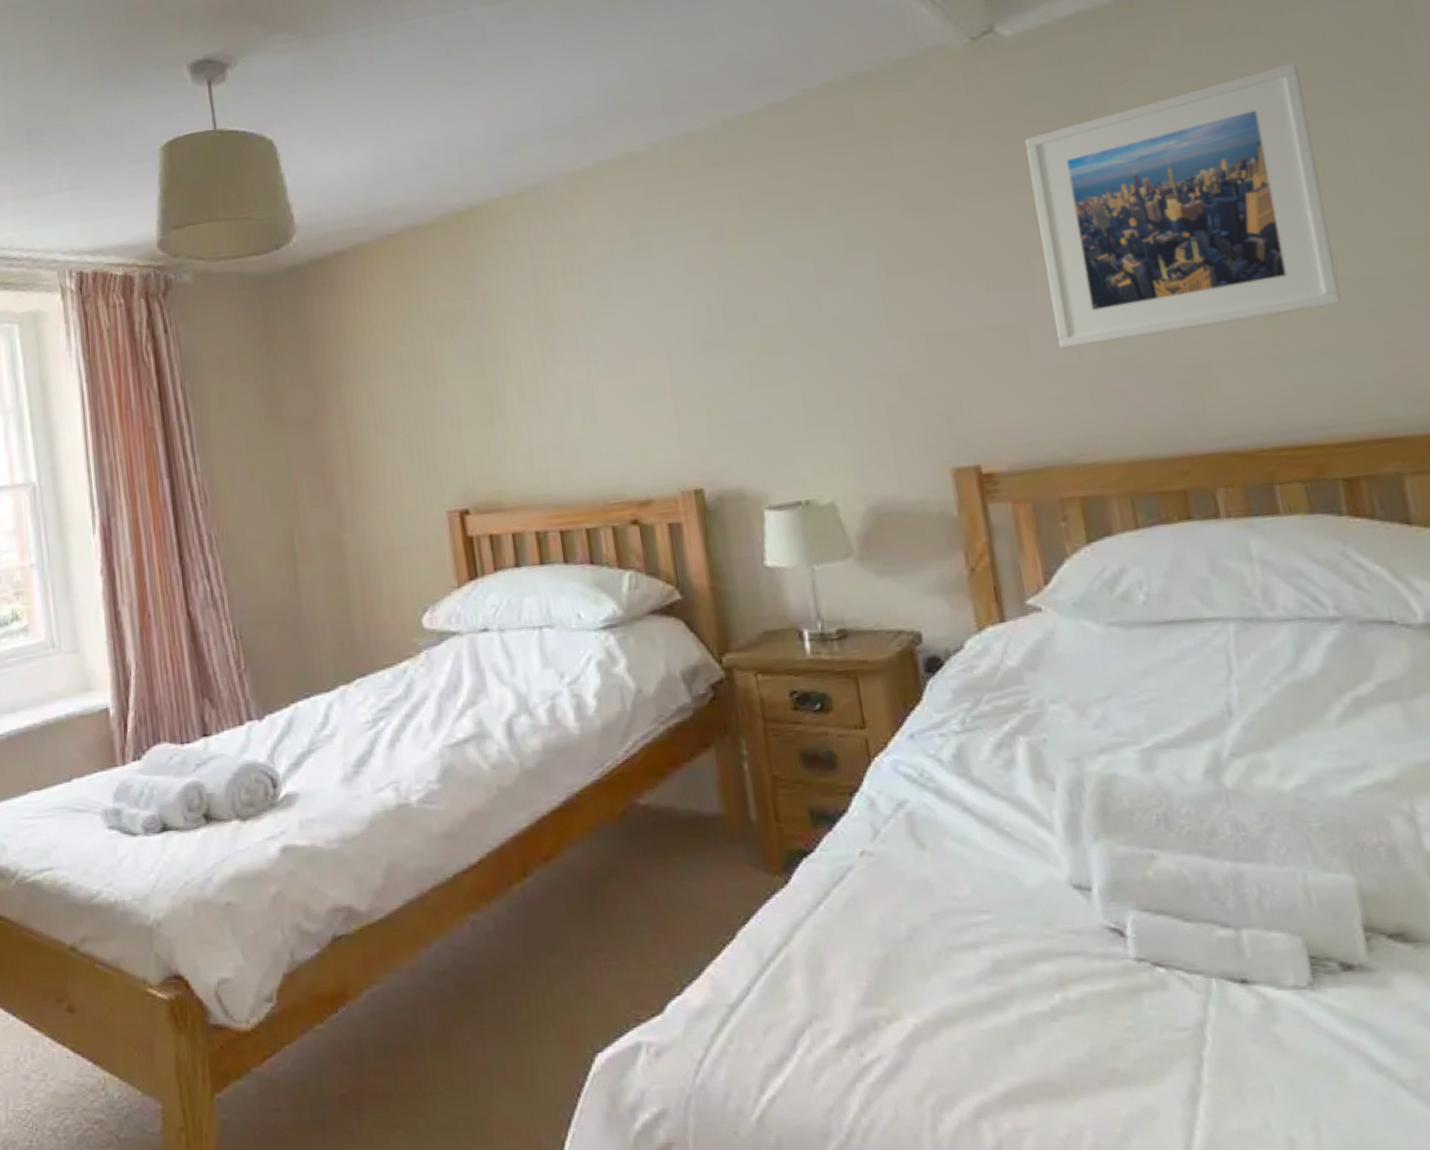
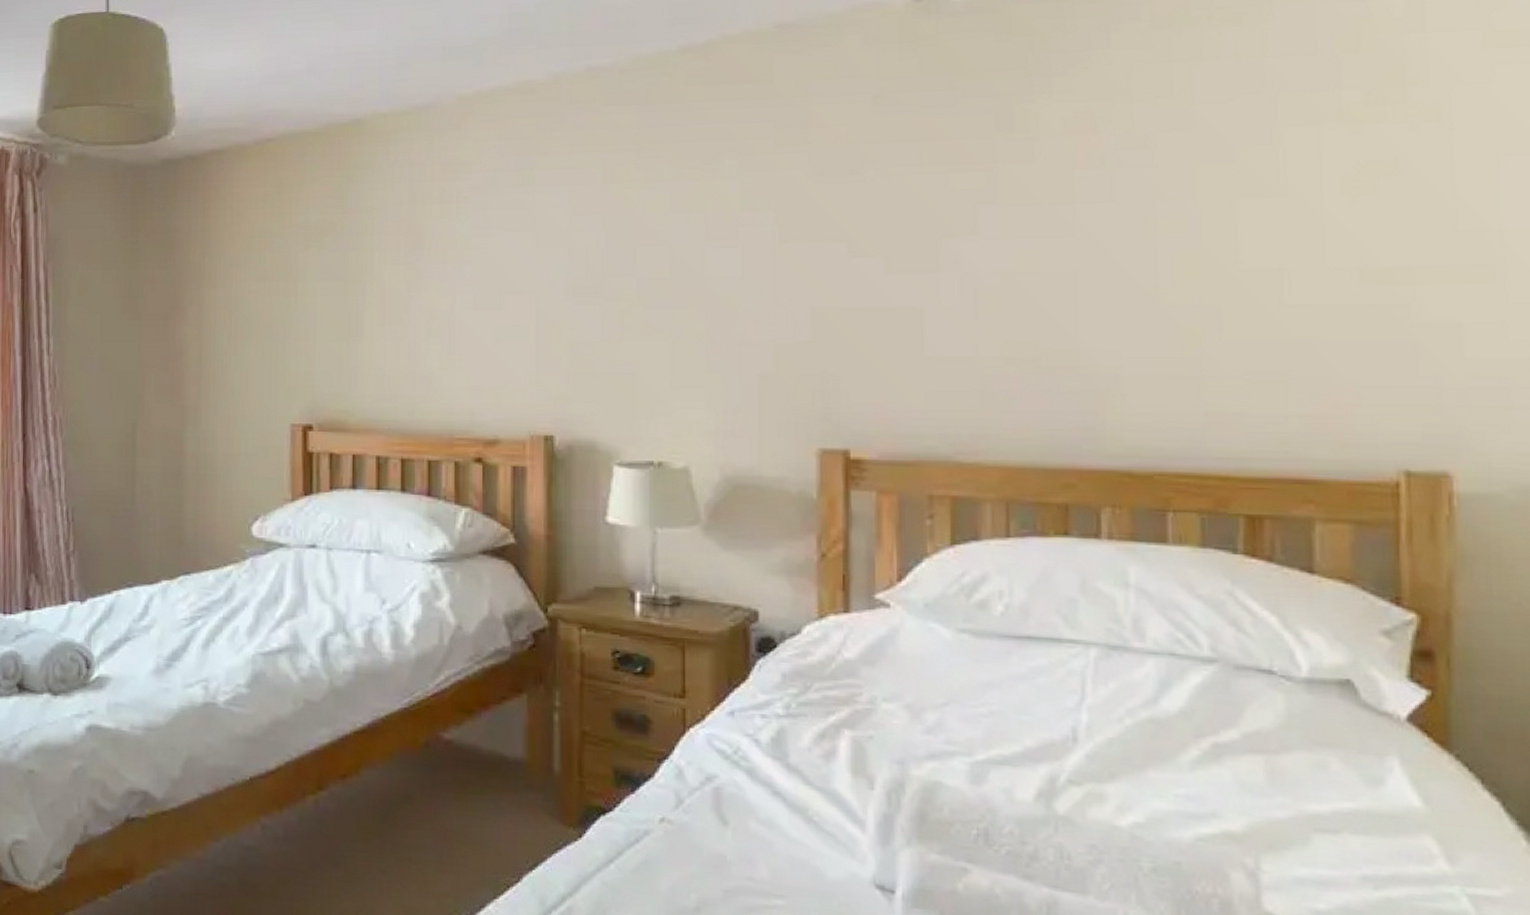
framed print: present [1025,62,1342,349] -> none [954,62,1280,341]

